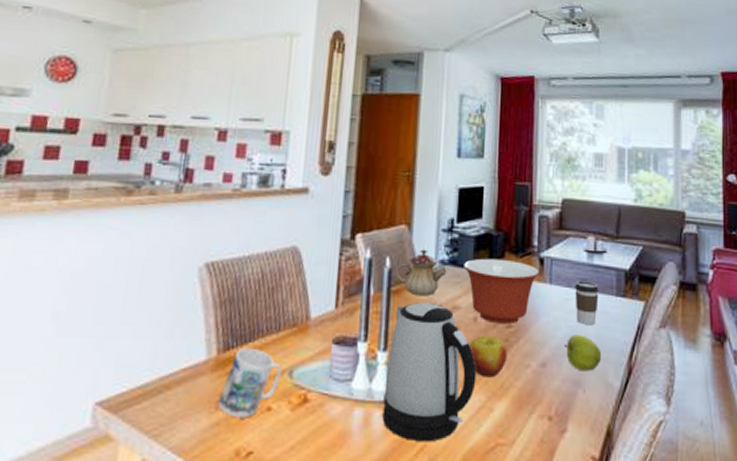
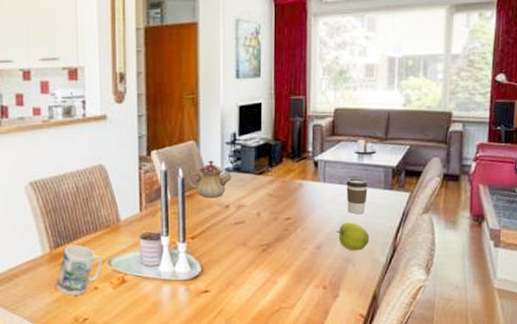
kettle: present [382,303,477,442] -> none [186,203,261,308]
mixing bowl: present [464,258,540,325] -> none [247,164,314,217]
apple: present [469,335,508,378] -> none [254,226,287,259]

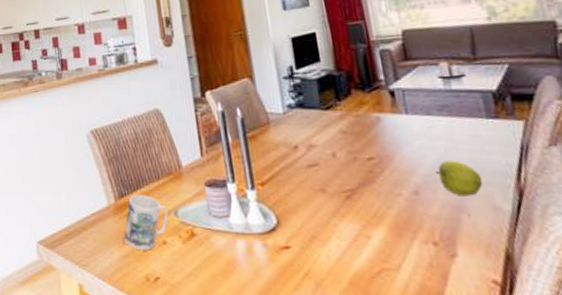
teapot: present [188,160,232,197] -> none [247,97,296,138]
coffee cup: present [346,178,368,215] -> none [434,107,468,151]

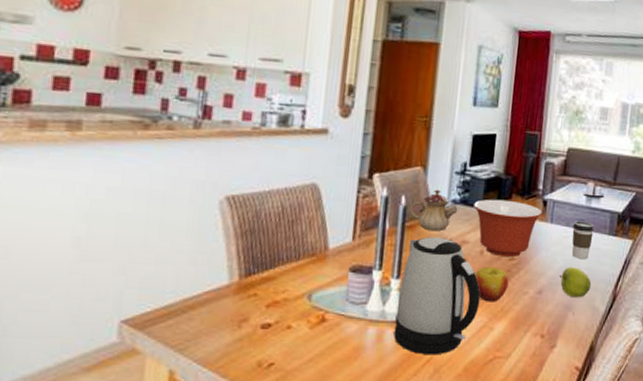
mug: present [123,194,169,251] -> none [240,274,301,335]
teapot: none [247,97,296,138] -> present [410,189,458,231]
kettle: none [255,144,348,268] -> present [393,237,481,355]
mixing bowl: none [311,96,393,158] -> present [474,199,543,258]
apple: none [332,169,375,208] -> present [474,266,509,302]
coffee cup: none [434,107,468,151] -> present [572,221,594,260]

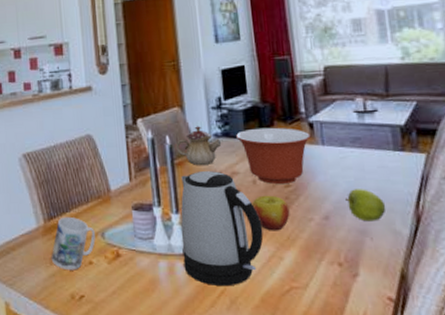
mug: none [240,274,301,335] -> present [51,216,96,271]
coffee cup: present [572,221,594,260] -> none [348,139,376,180]

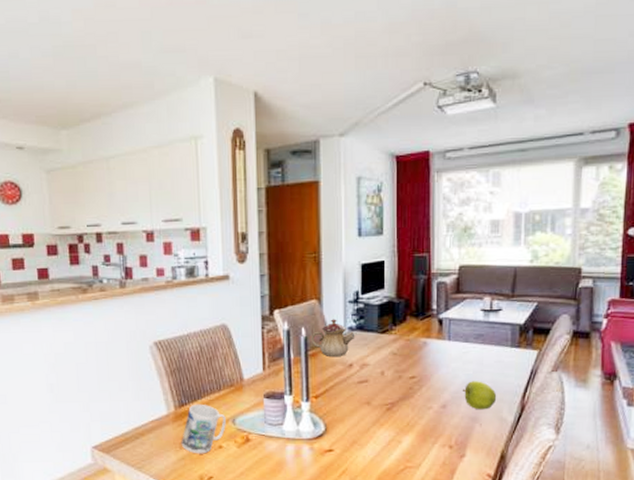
kettle: present [180,171,264,287] -> none [310,362,386,467]
mixing bowl: present [236,127,311,185] -> none [370,322,439,376]
apple: present [251,195,290,231] -> none [378,385,412,418]

